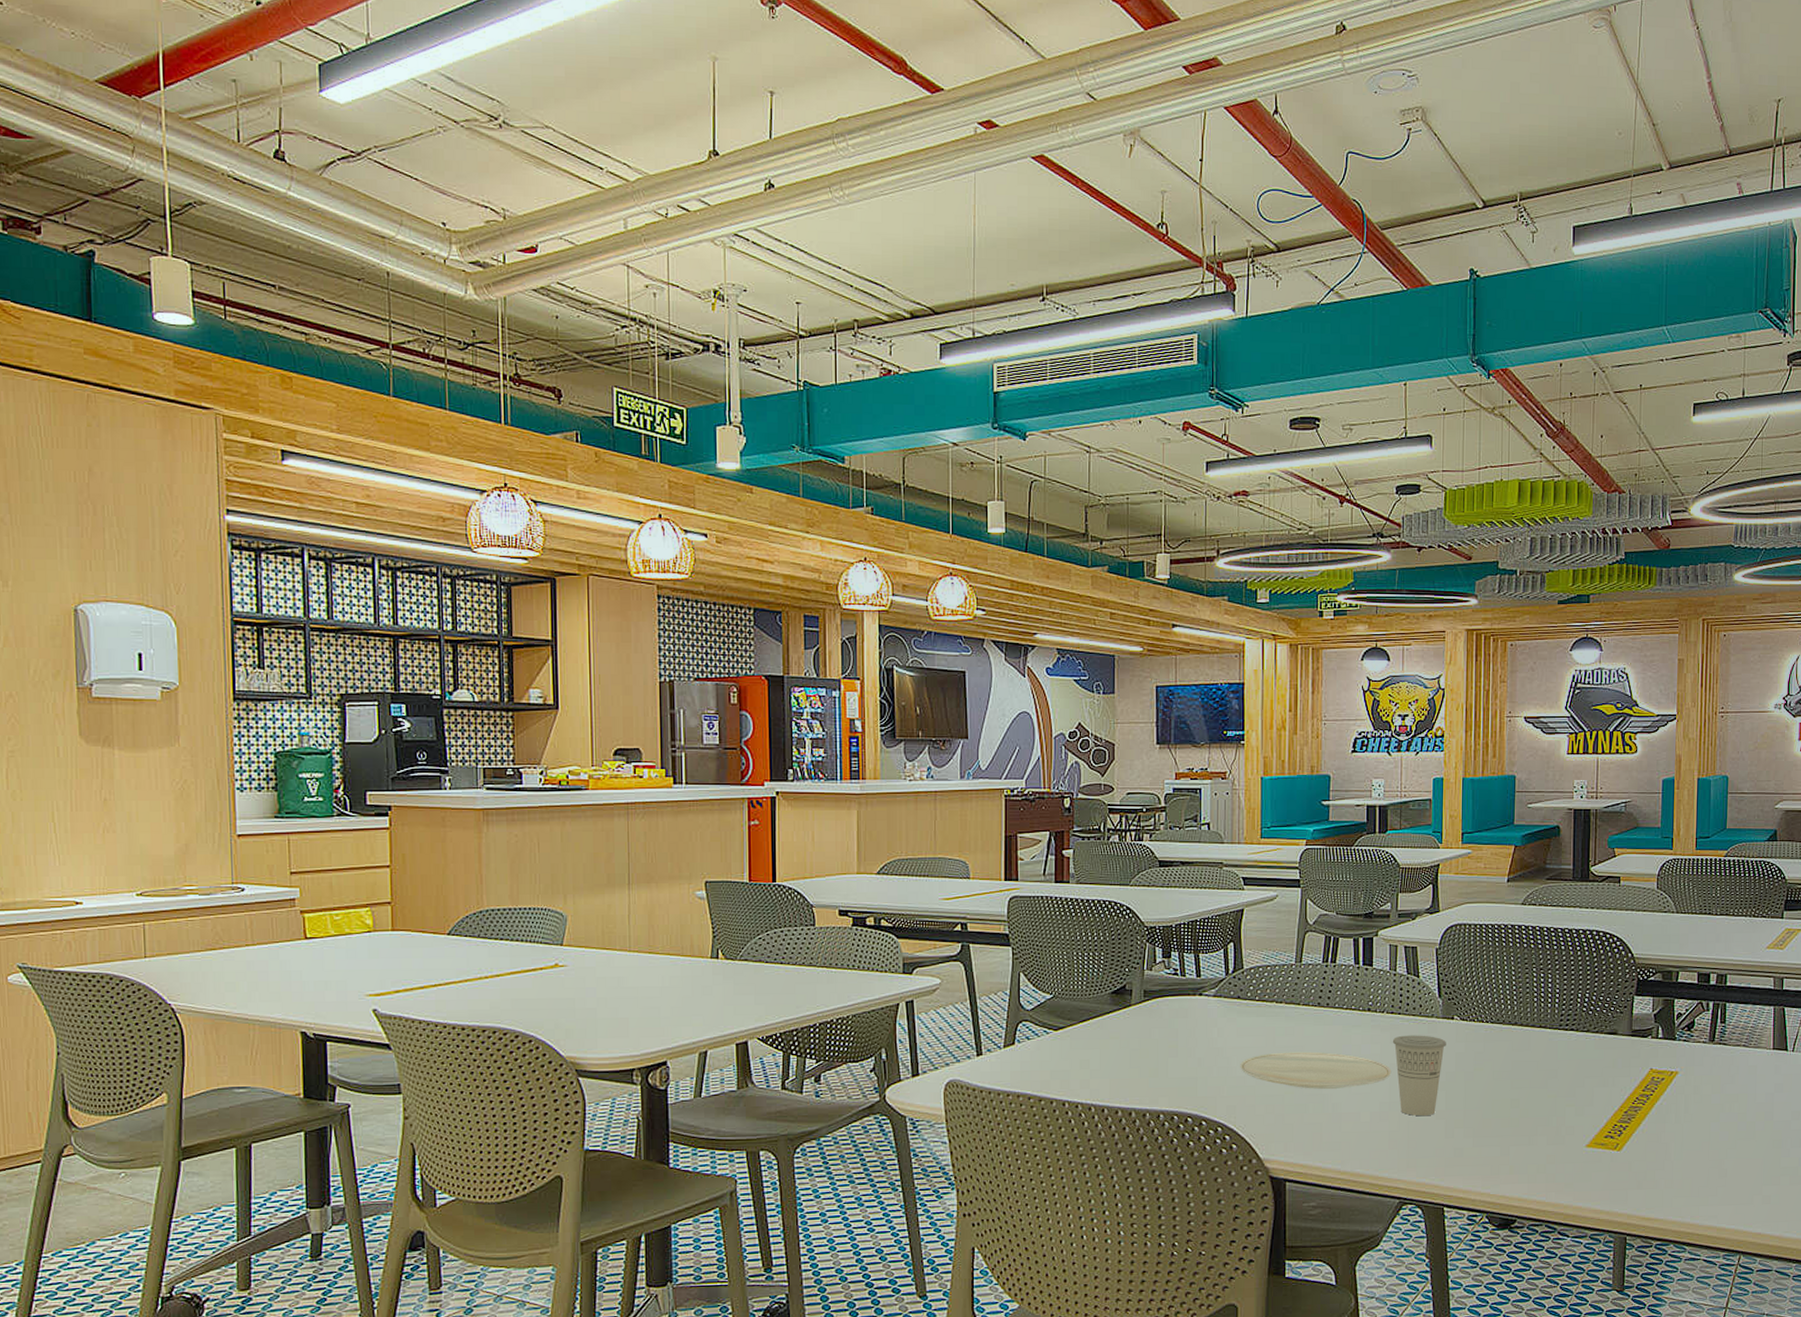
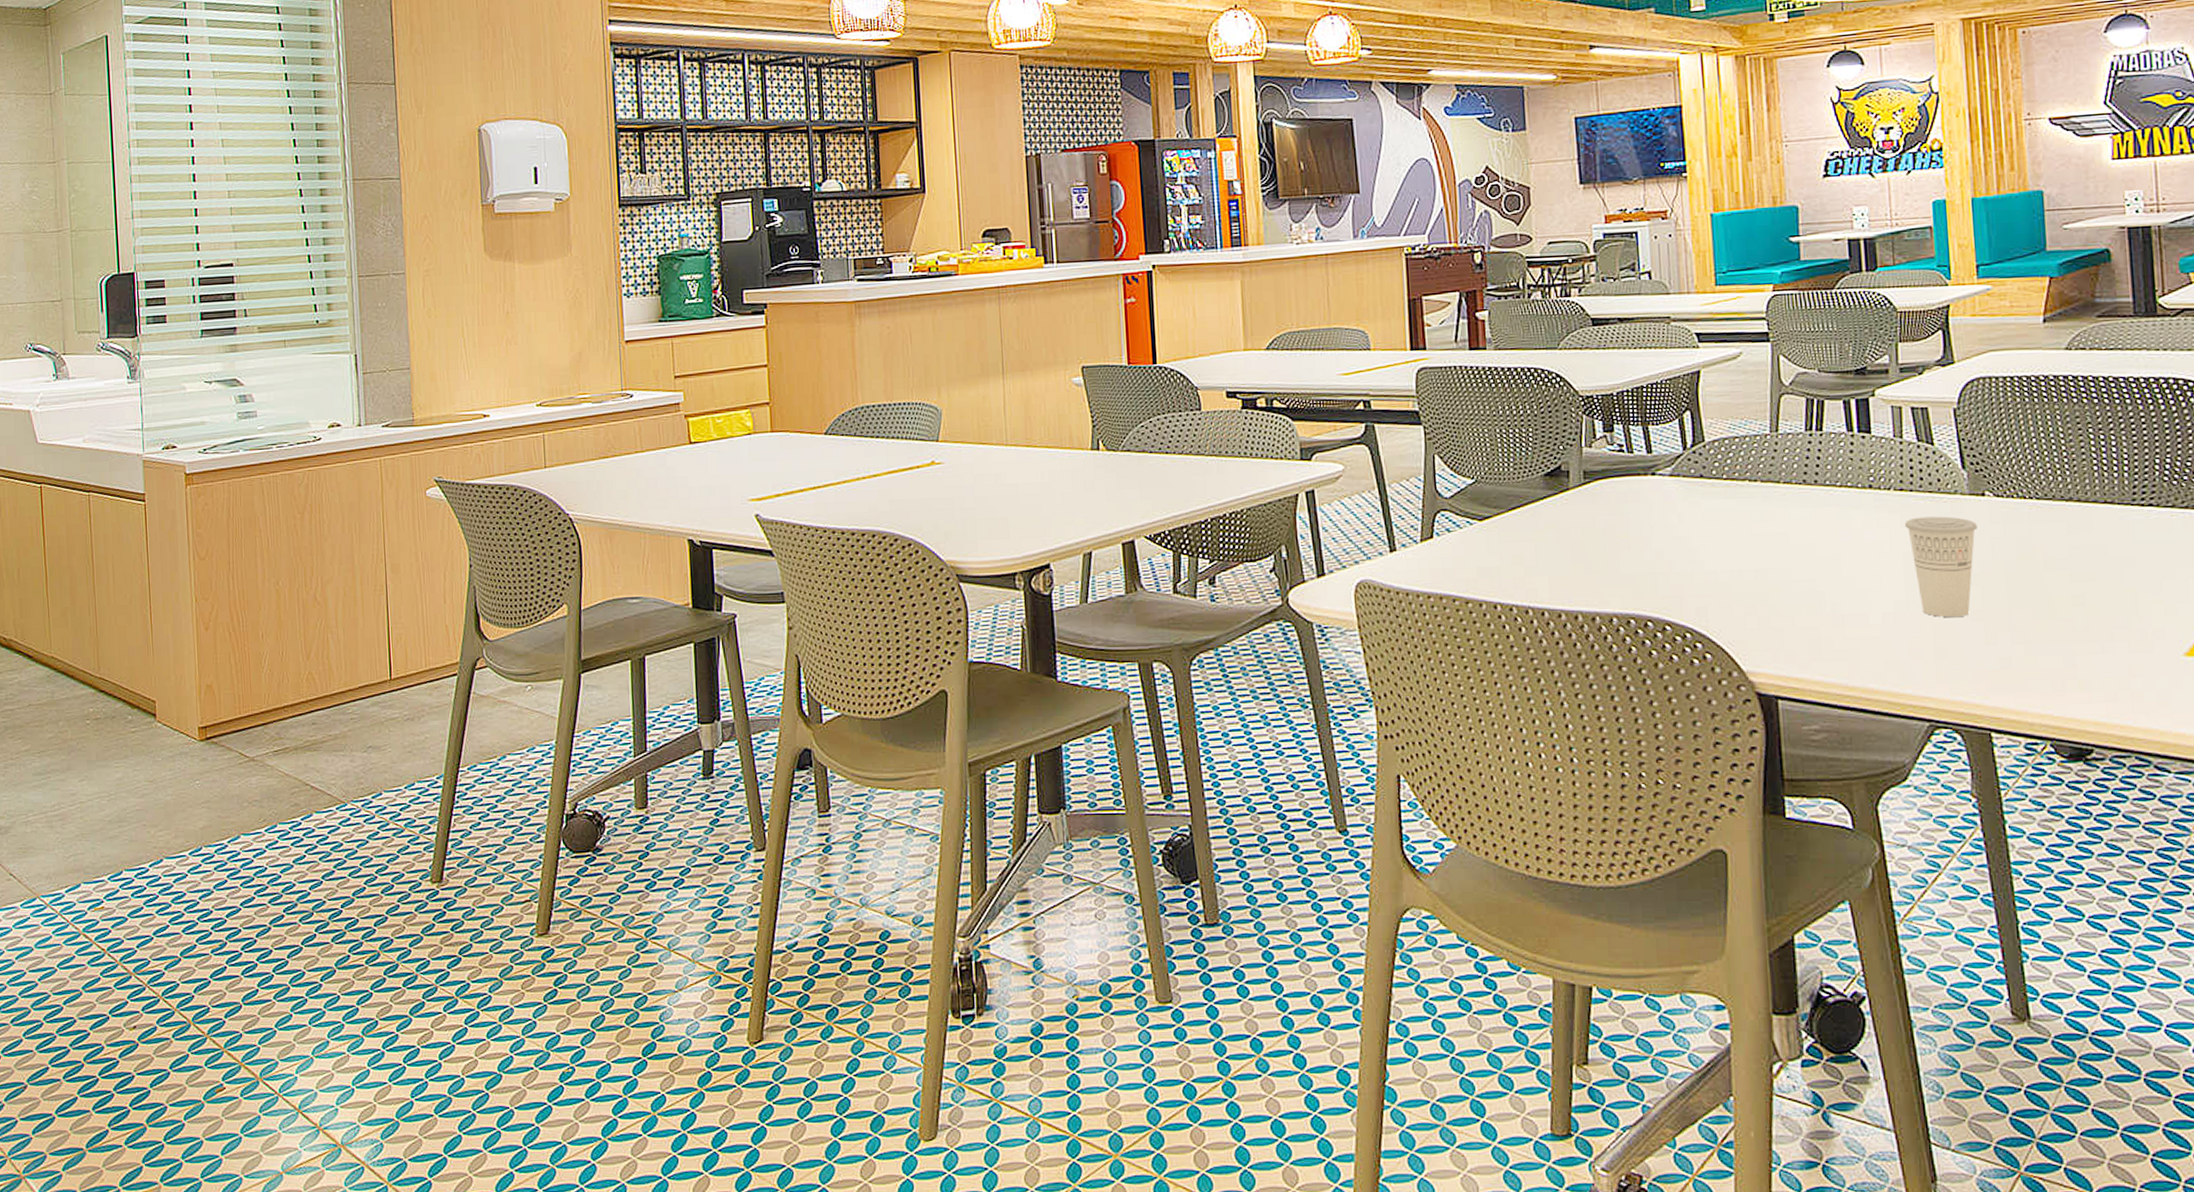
plate: present [1240,1051,1392,1089] -> none [1709,539,1907,585]

